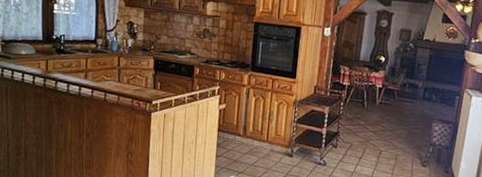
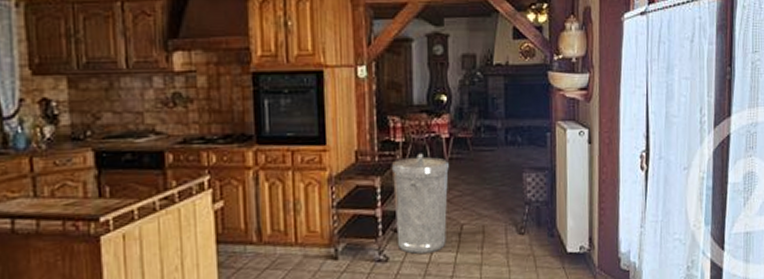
trash can: none [334,95,379,167] -> present [391,153,450,255]

